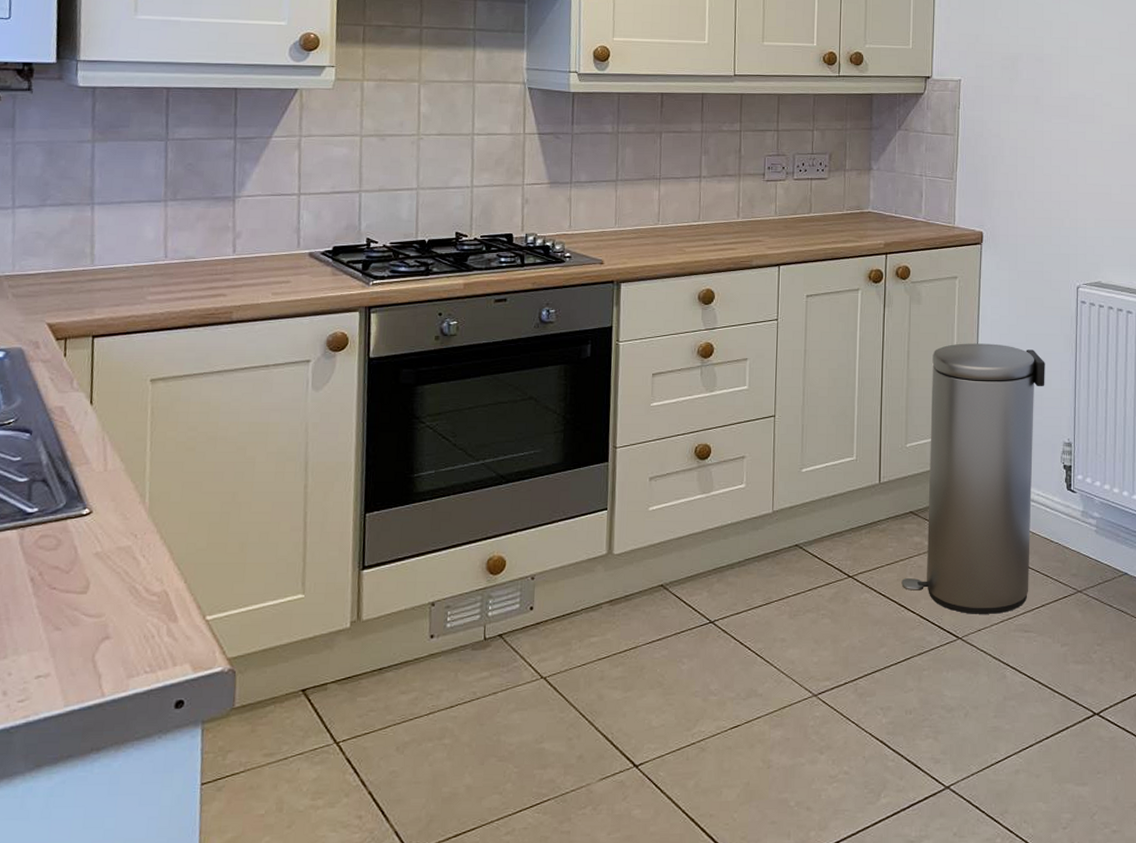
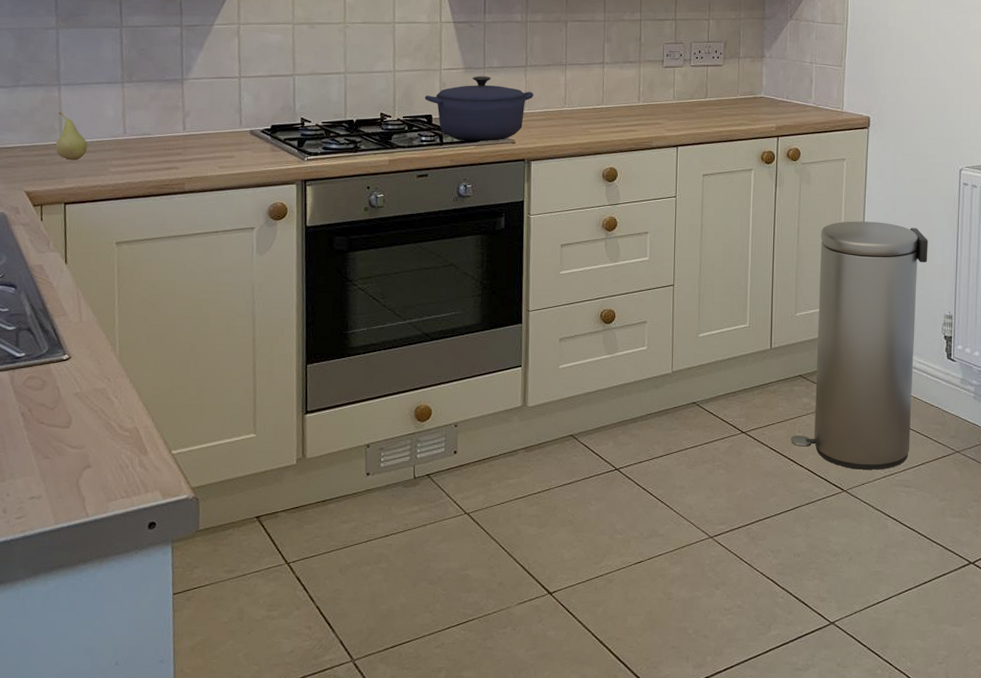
fruit: none [84,234,123,288] -> present [55,111,88,161]
cooking pot: none [504,191,624,261] -> present [424,76,533,141]

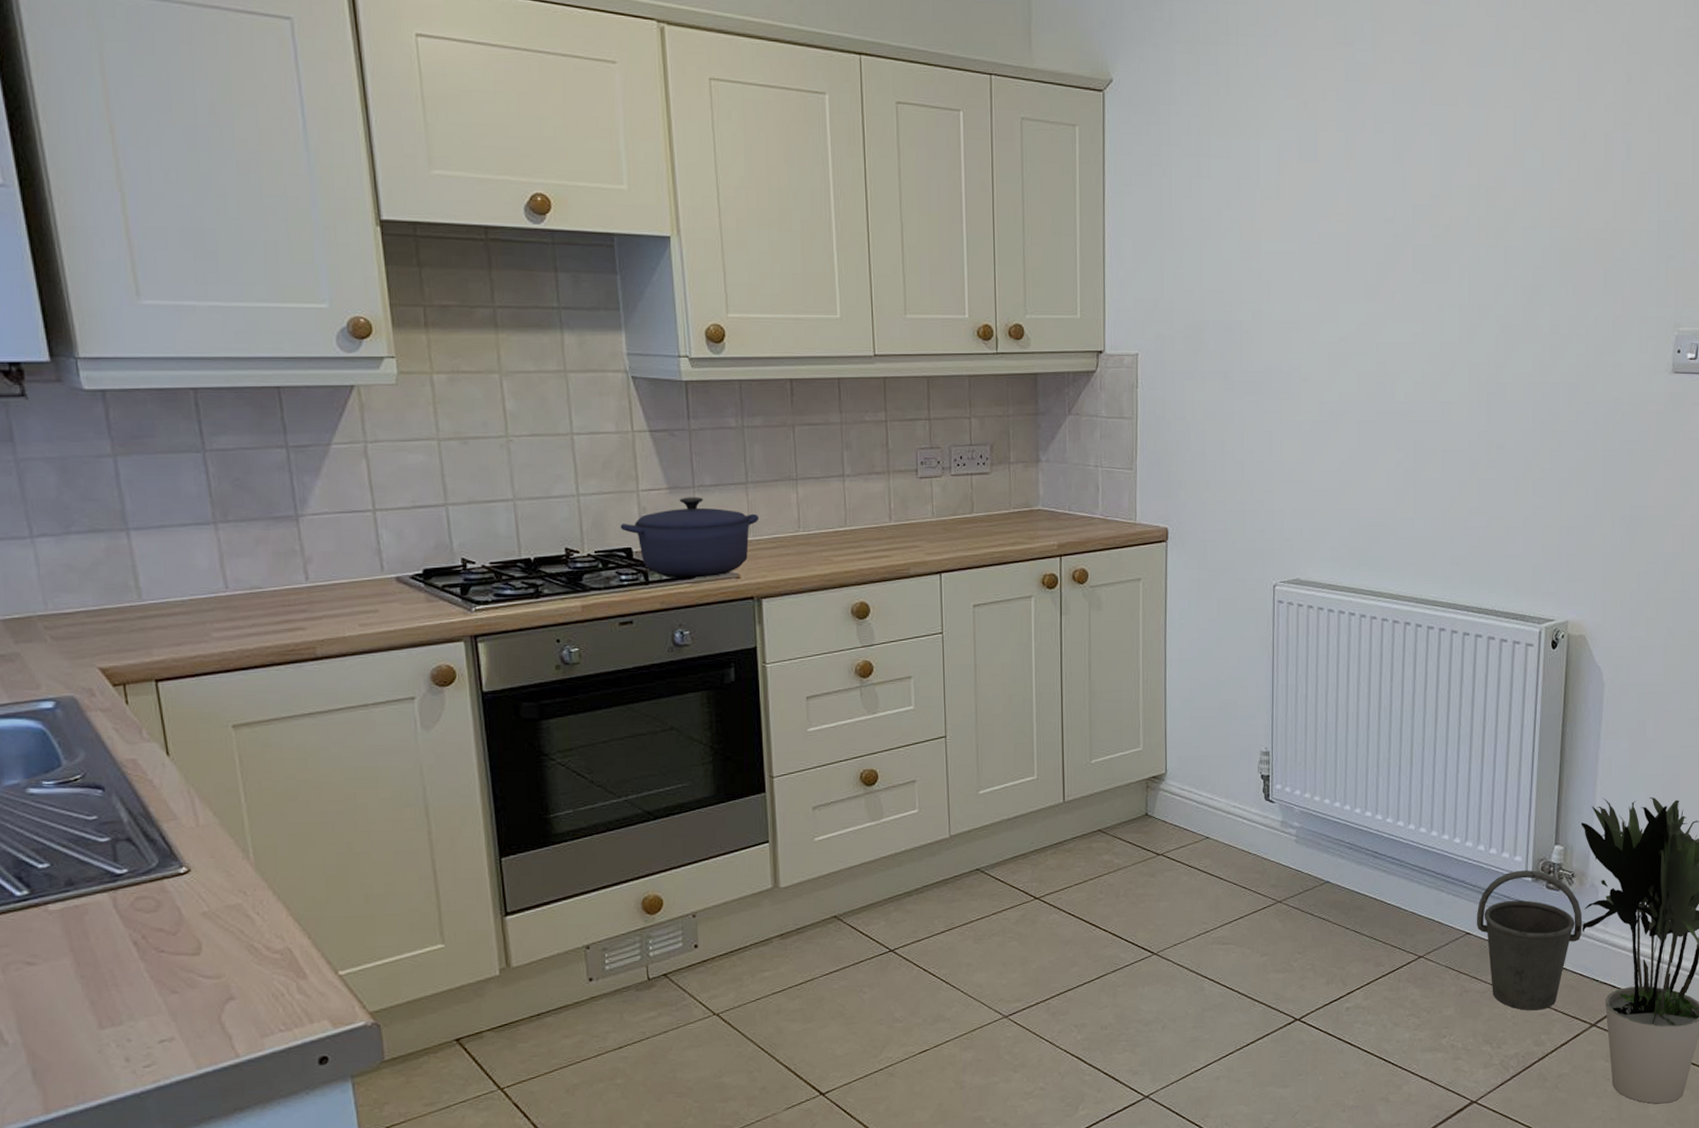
fruit: present [55,111,88,161] -> none [131,564,179,626]
pedal bin: present [791,221,928,470] -> none [1091,650,1240,930]

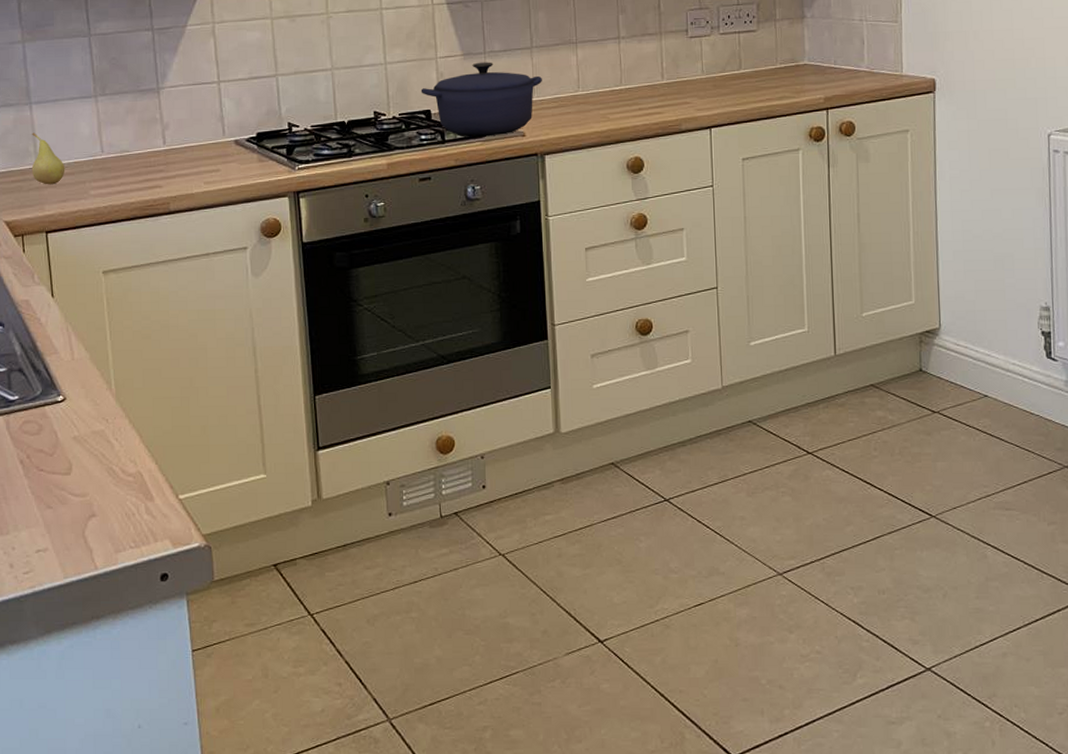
fruit: none [131,564,179,626] -> present [31,132,65,185]

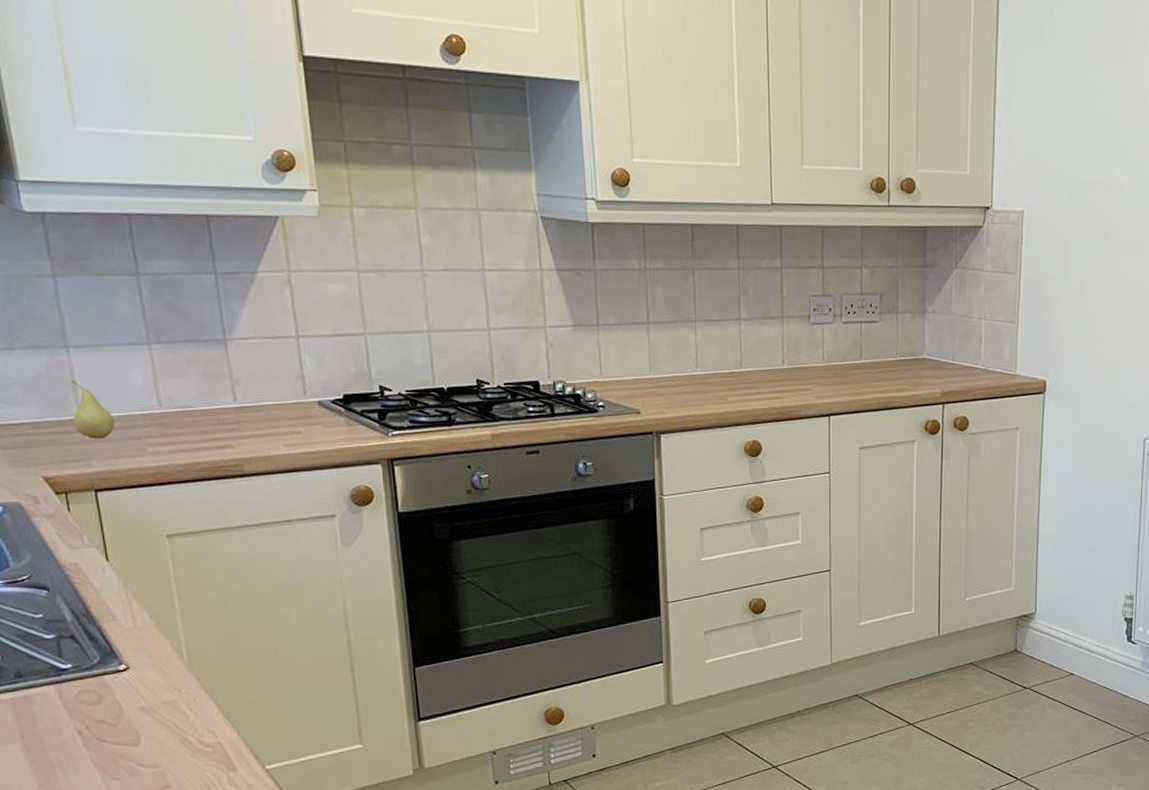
cooking pot: present [421,62,542,136] -> none [528,334,659,411]

